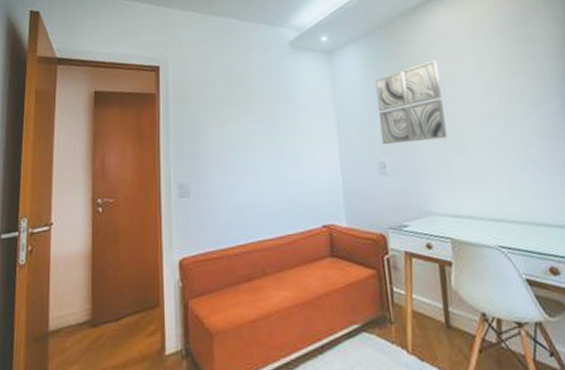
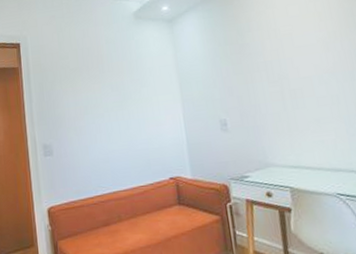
wall art: present [375,60,448,145] -> none [215,21,286,104]

